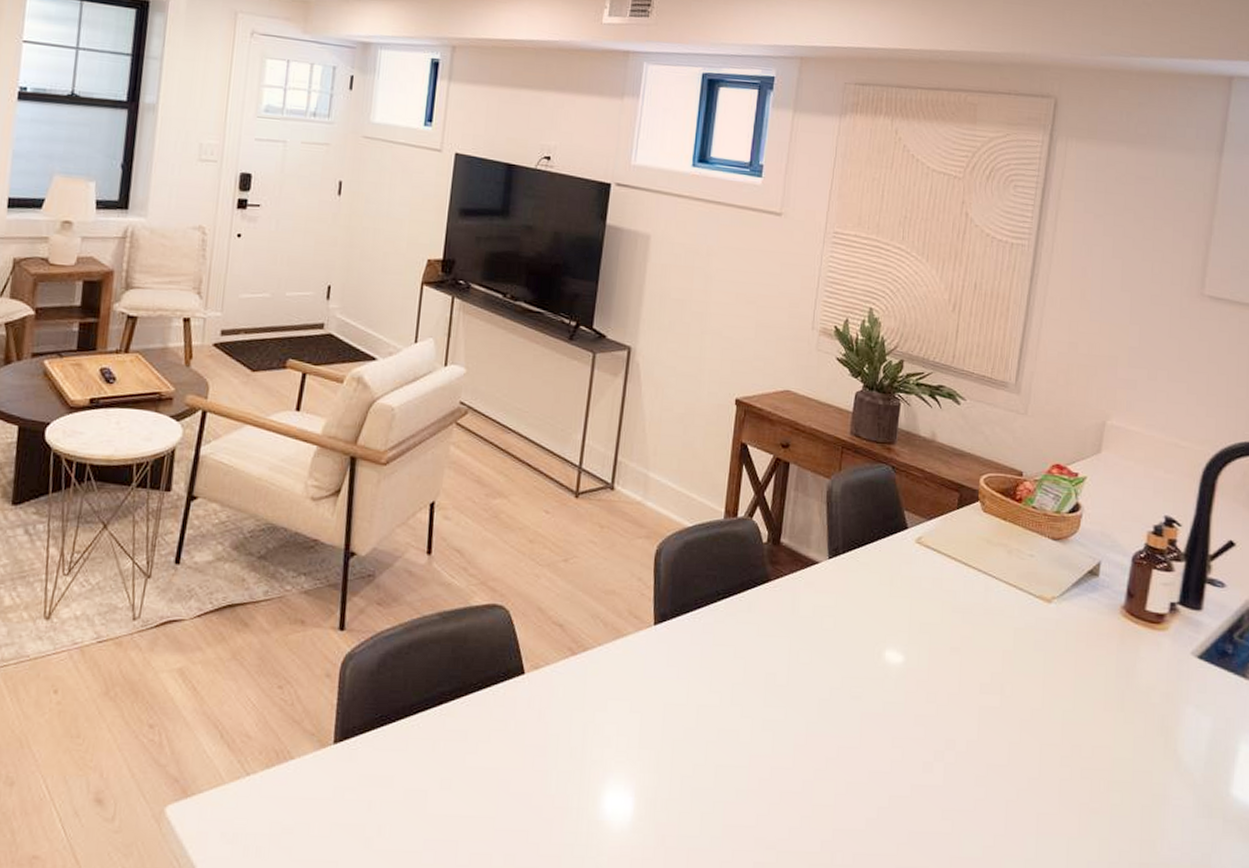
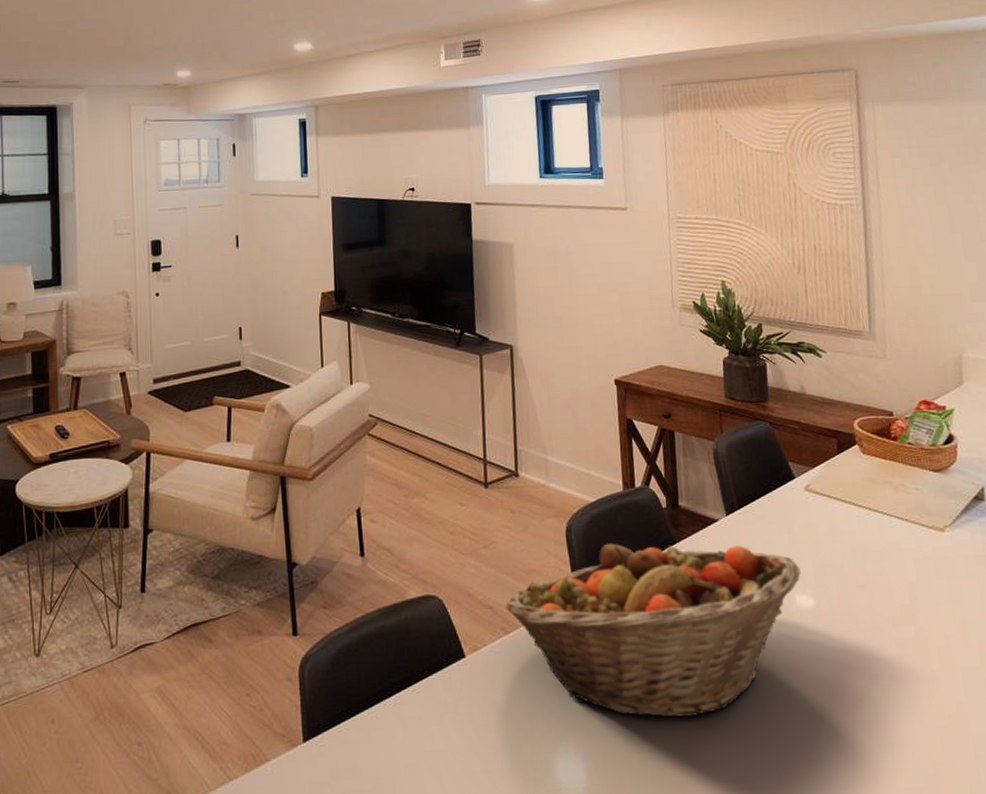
fruit basket: none [575,572,896,762] -> present [504,543,801,718]

